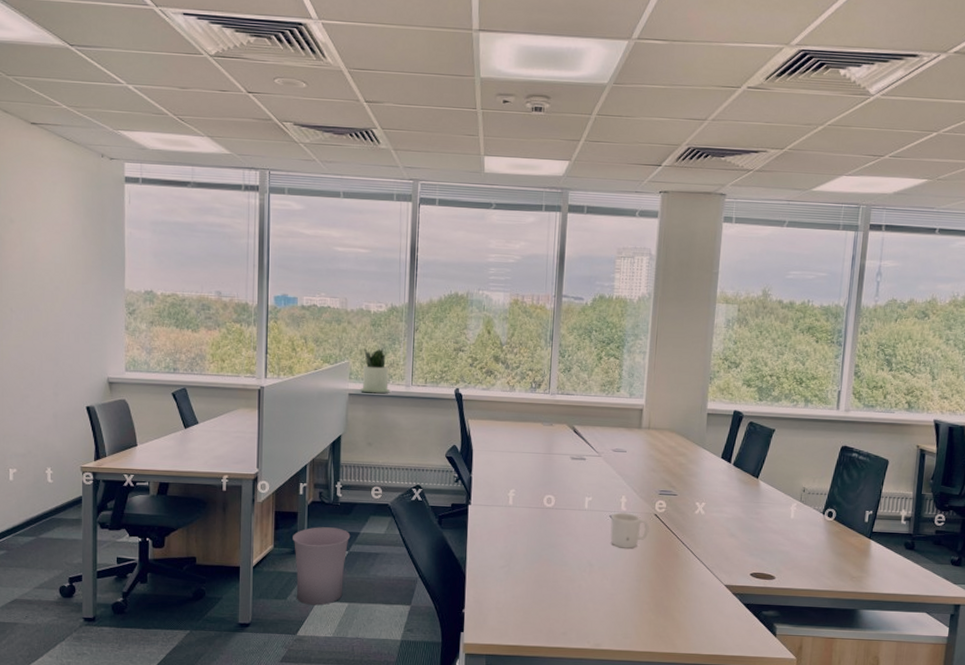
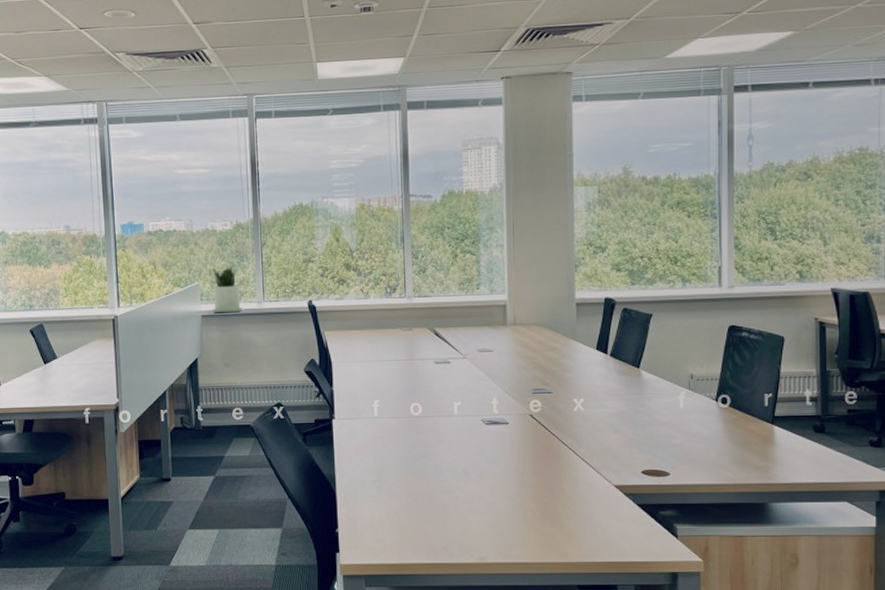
waste bin: present [293,527,351,606] -> none [158,453,216,534]
mug: present [610,511,649,549] -> none [482,414,526,453]

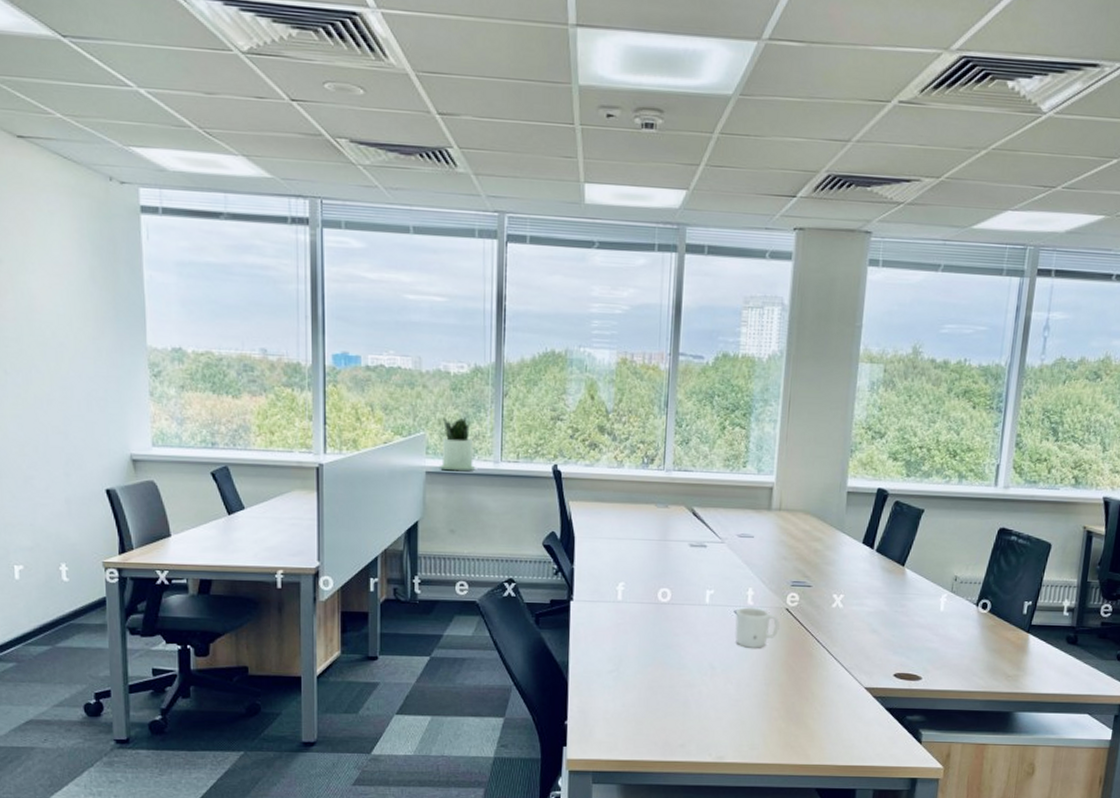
mug: none [482,414,526,453] -> present [735,606,780,648]

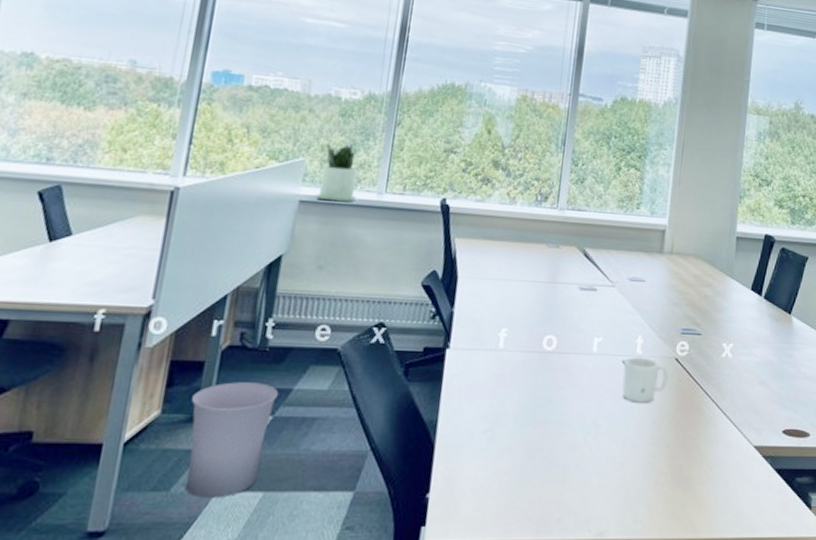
waste bin: none [363,629,432,720] -> present [185,382,279,498]

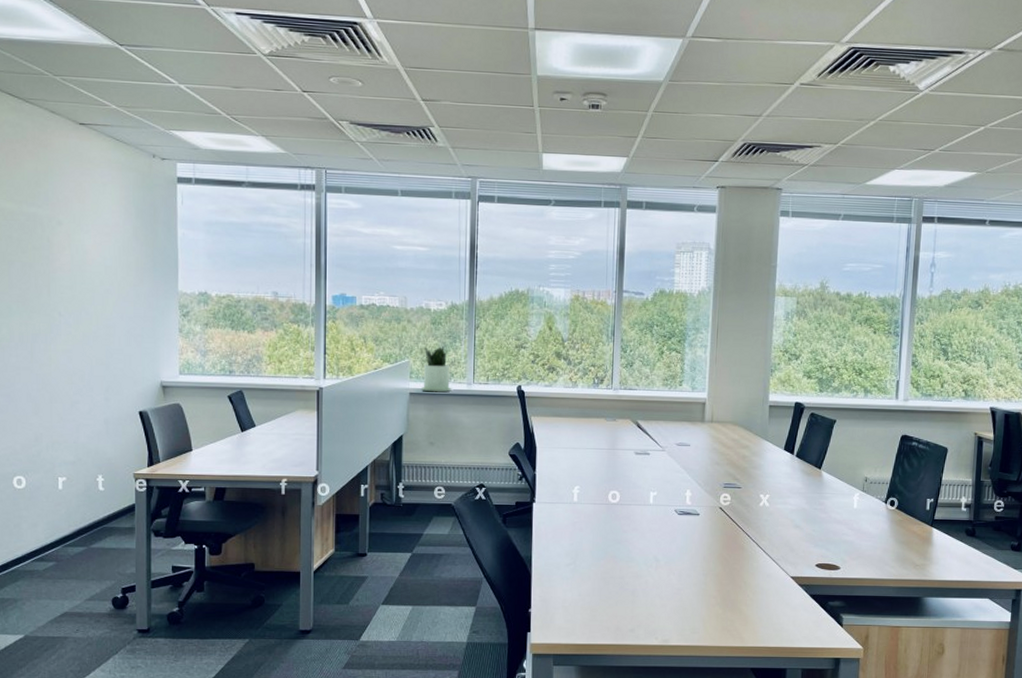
waste bin: present [185,382,279,498] -> none [354,529,414,609]
mug: present [622,355,669,403] -> none [675,506,715,543]

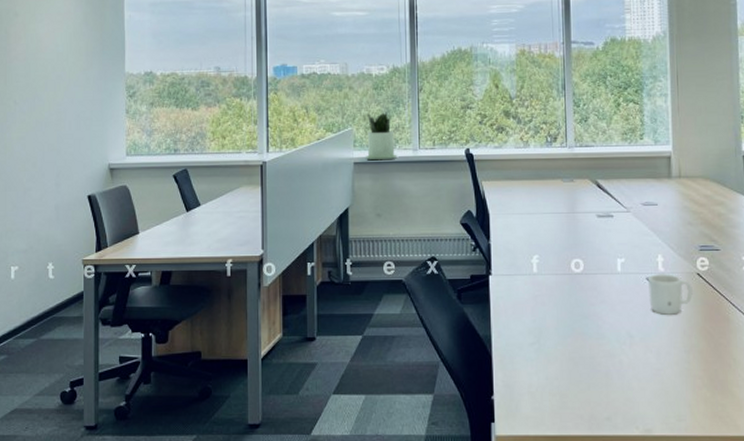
mug: none [675,506,715,543] -> present [647,273,693,315]

